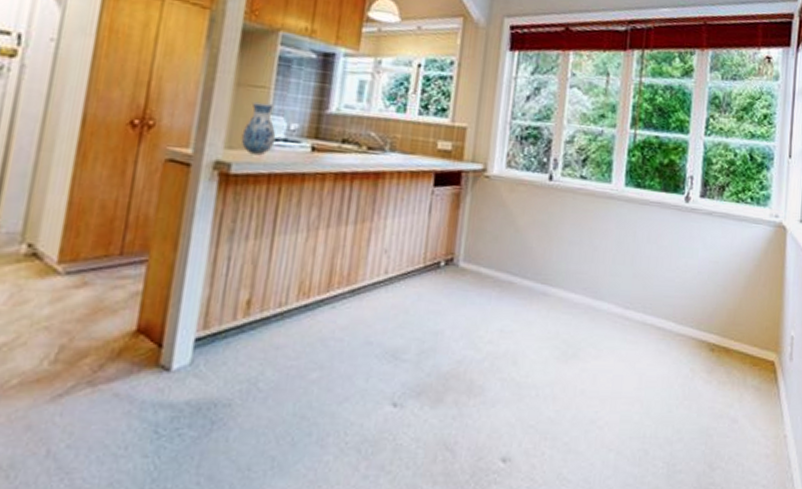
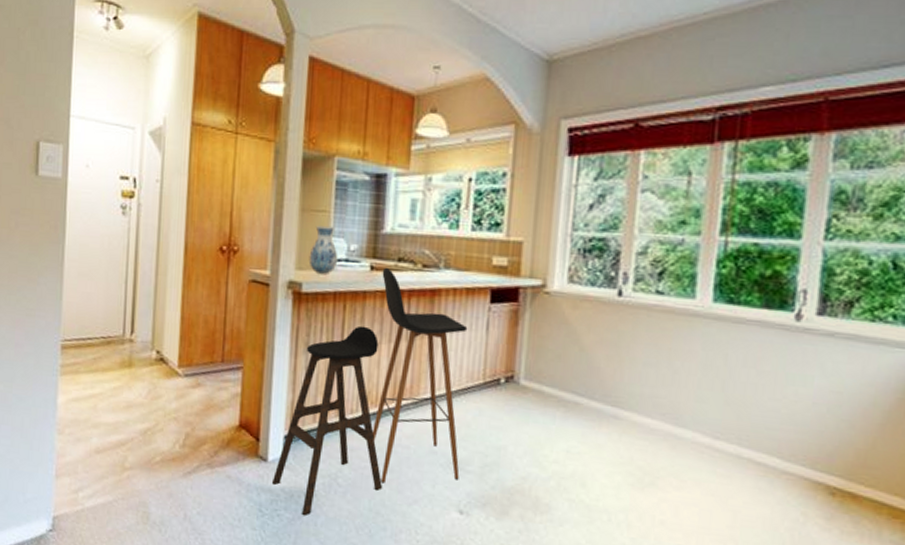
bar stool: none [175,210,316,432] -> present [273,325,382,516]
bar stool: none [302,148,411,383] -> present [372,267,468,484]

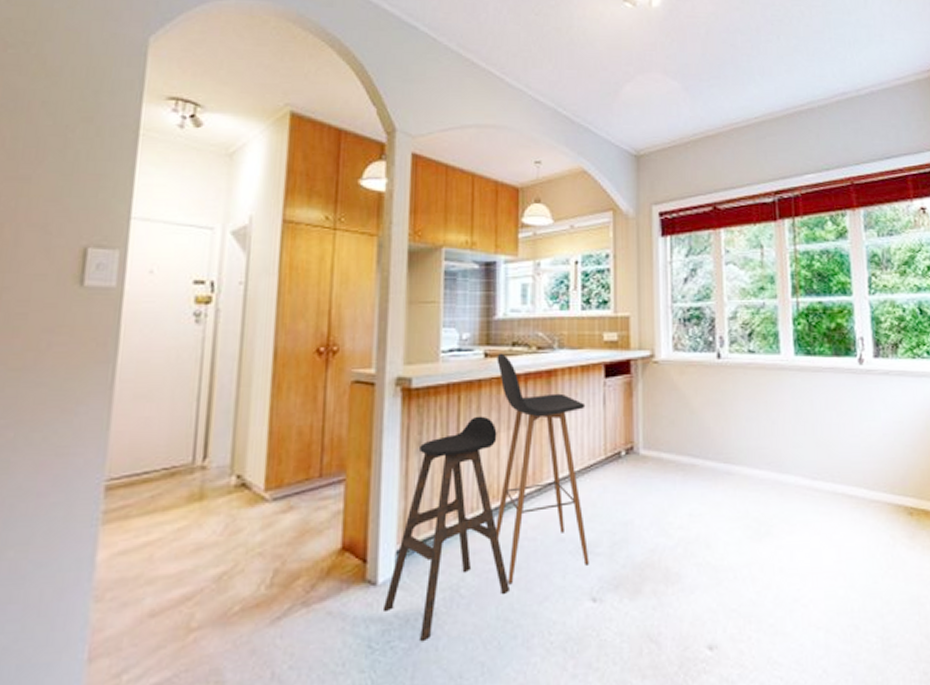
vase: present [308,225,338,276] -> none [418,316,450,368]

